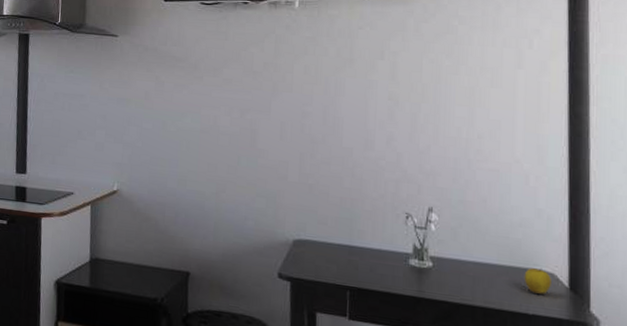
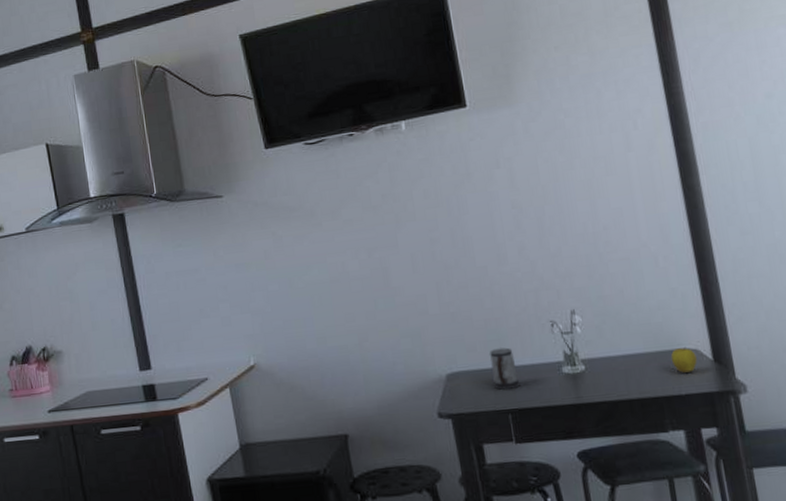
mug: none [337,226,364,268] -> present [489,347,521,390]

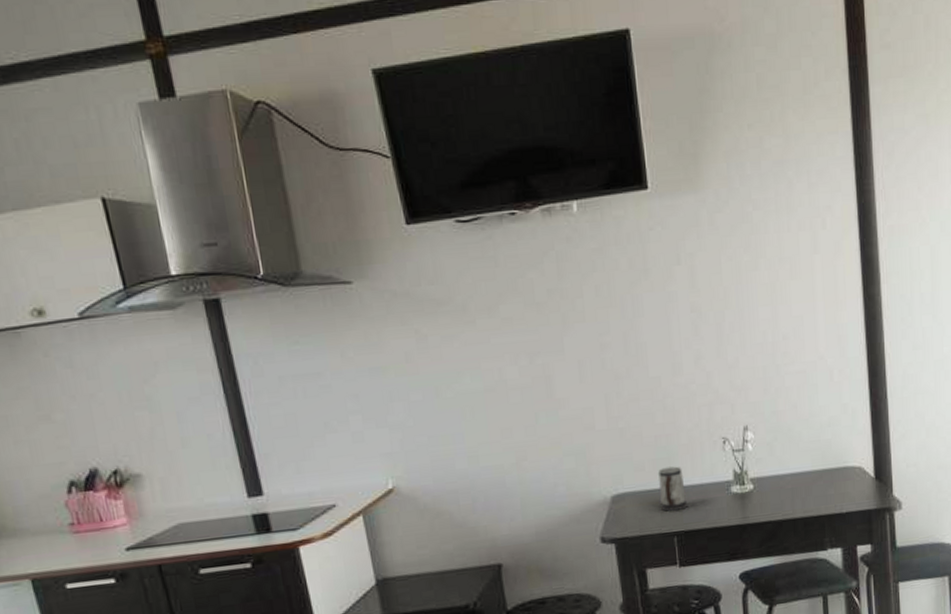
apple: present [670,346,697,373] -> none [836,464,860,491]

